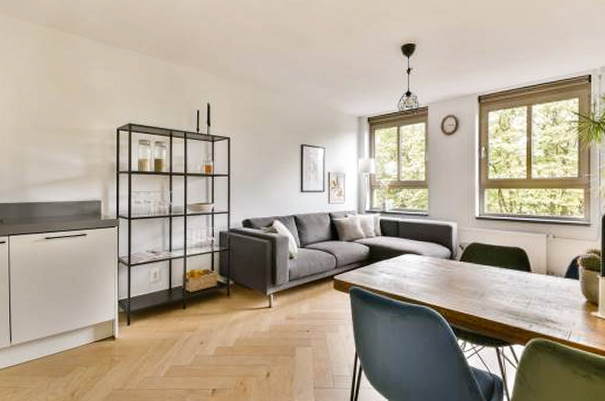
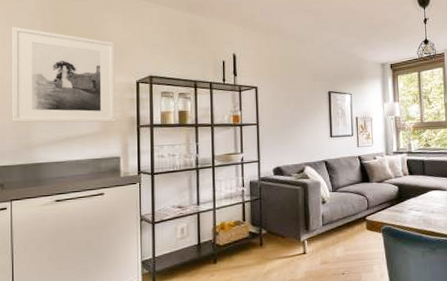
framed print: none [9,74,99,167] -> present [11,26,116,123]

